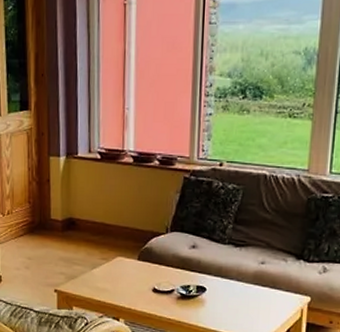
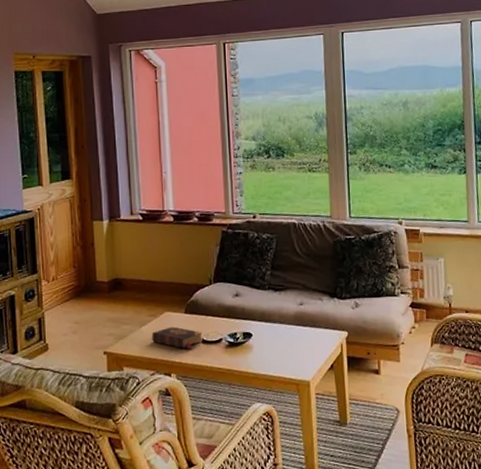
book: none [102,272,154,297] -> present [152,326,203,349]

